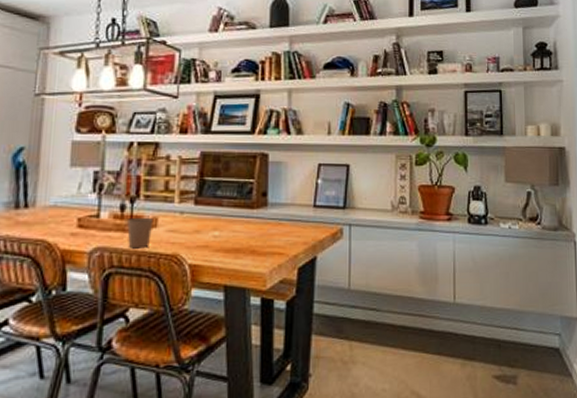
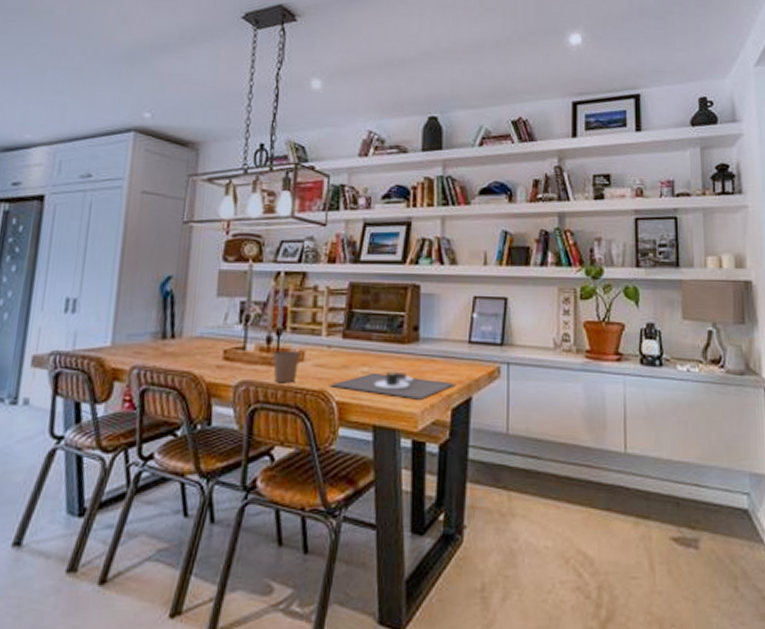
place setting: none [181,234,302,261] -> present [328,371,456,400]

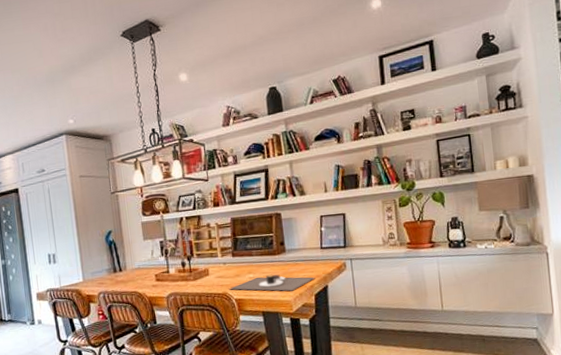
dixie cup: present [273,350,301,384] -> none [188,269,206,292]

